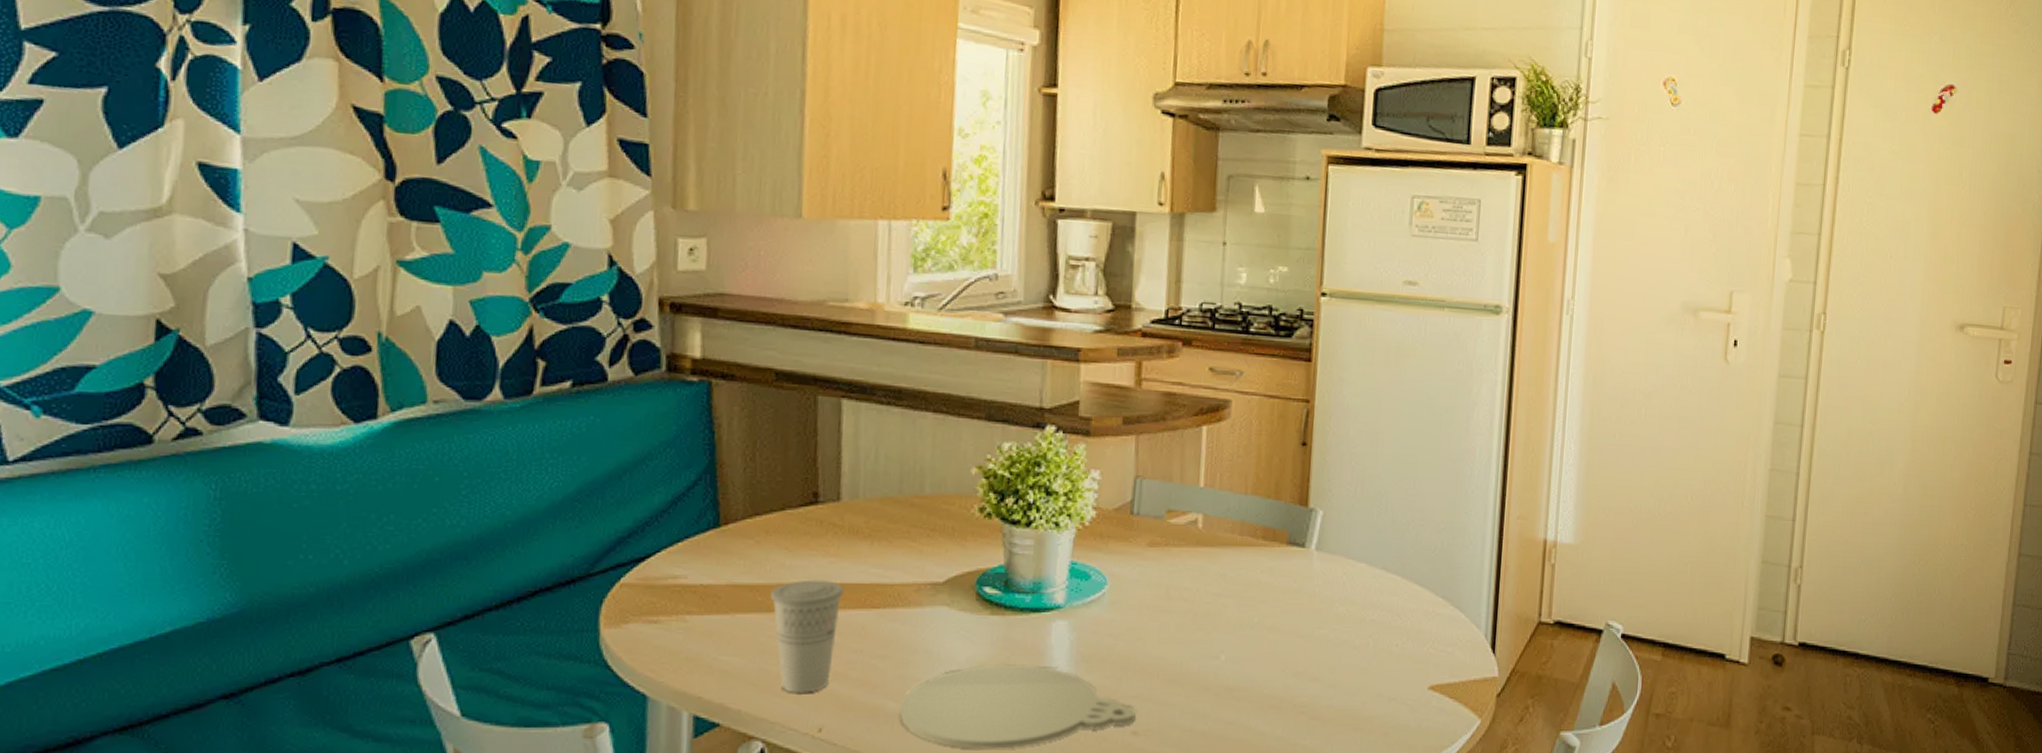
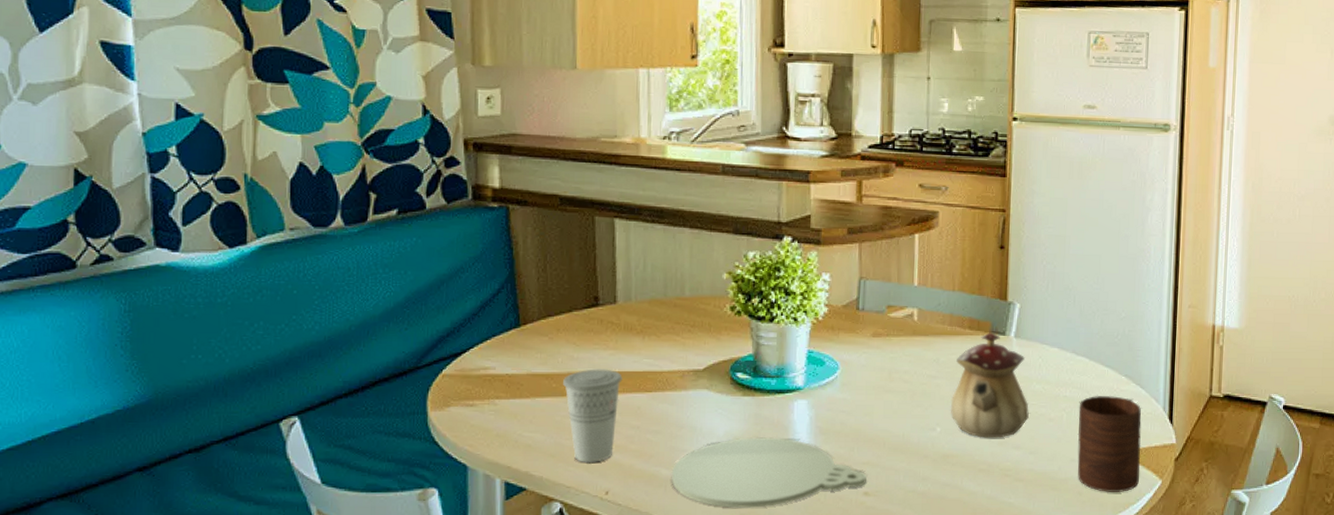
teapot: none [1238,543,1330,668] -> present [951,332,1029,438]
cup: none [1384,619,1460,733] -> present [1077,395,1142,492]

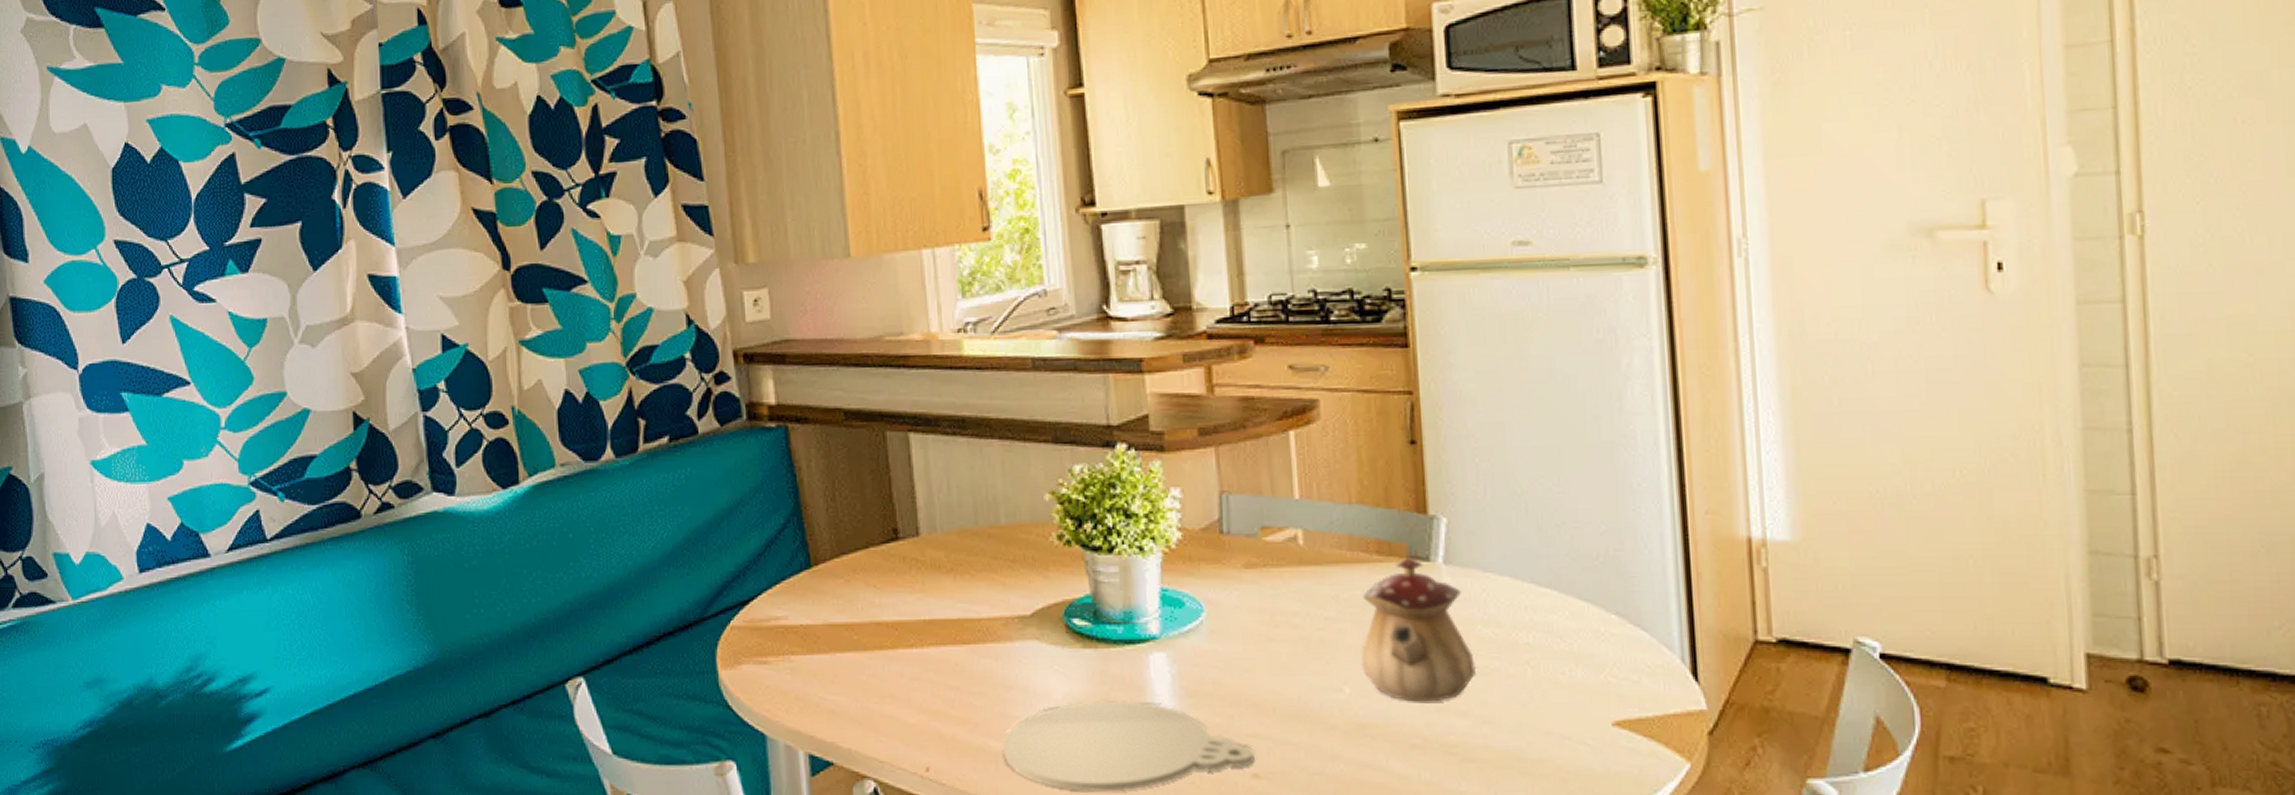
cup: present [562,369,623,464] -> none [864,616,934,733]
cup: present [1077,395,1142,492] -> none [1549,641,1655,779]

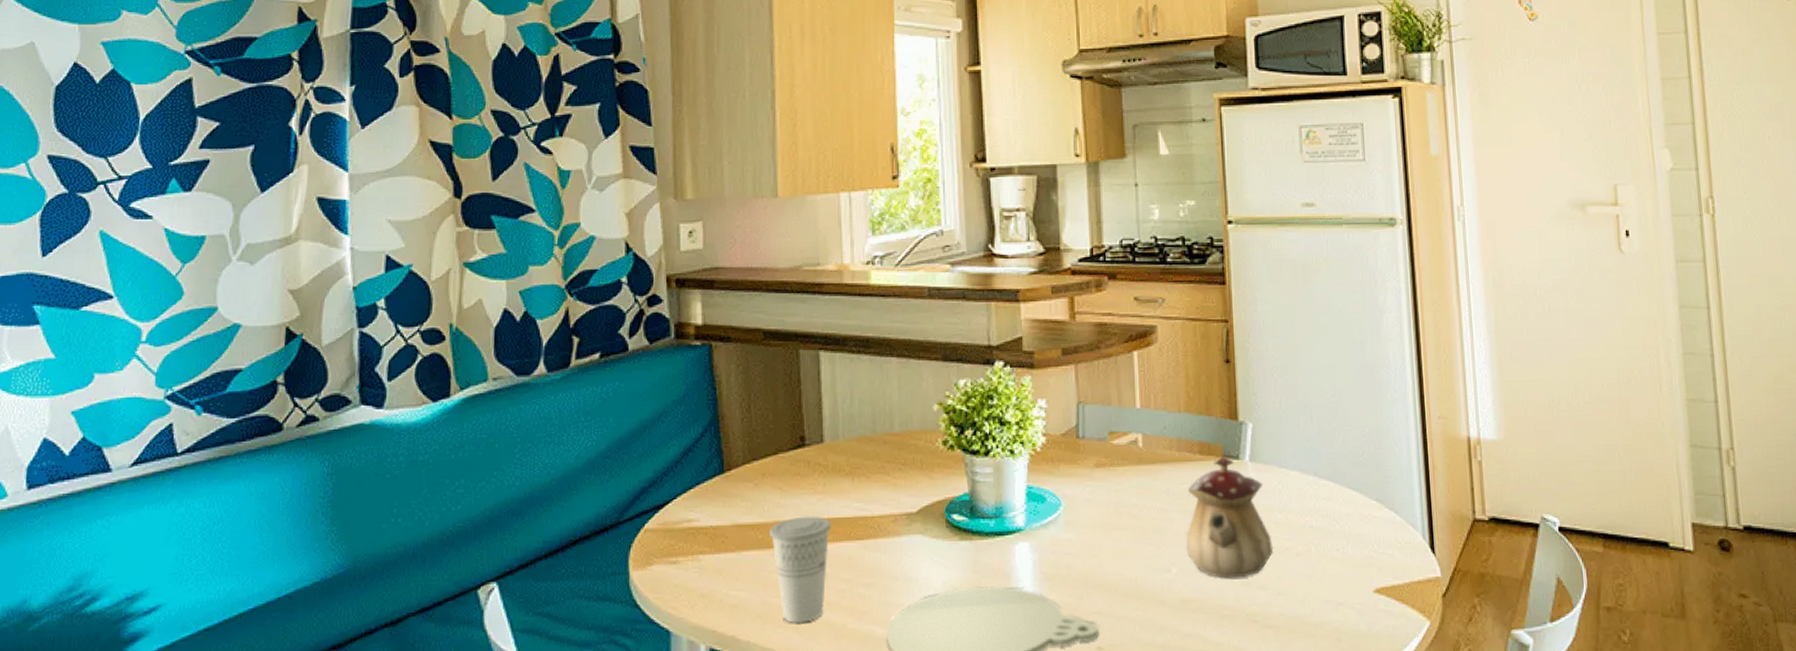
cup: none [864,616,934,733] -> present [768,516,832,624]

